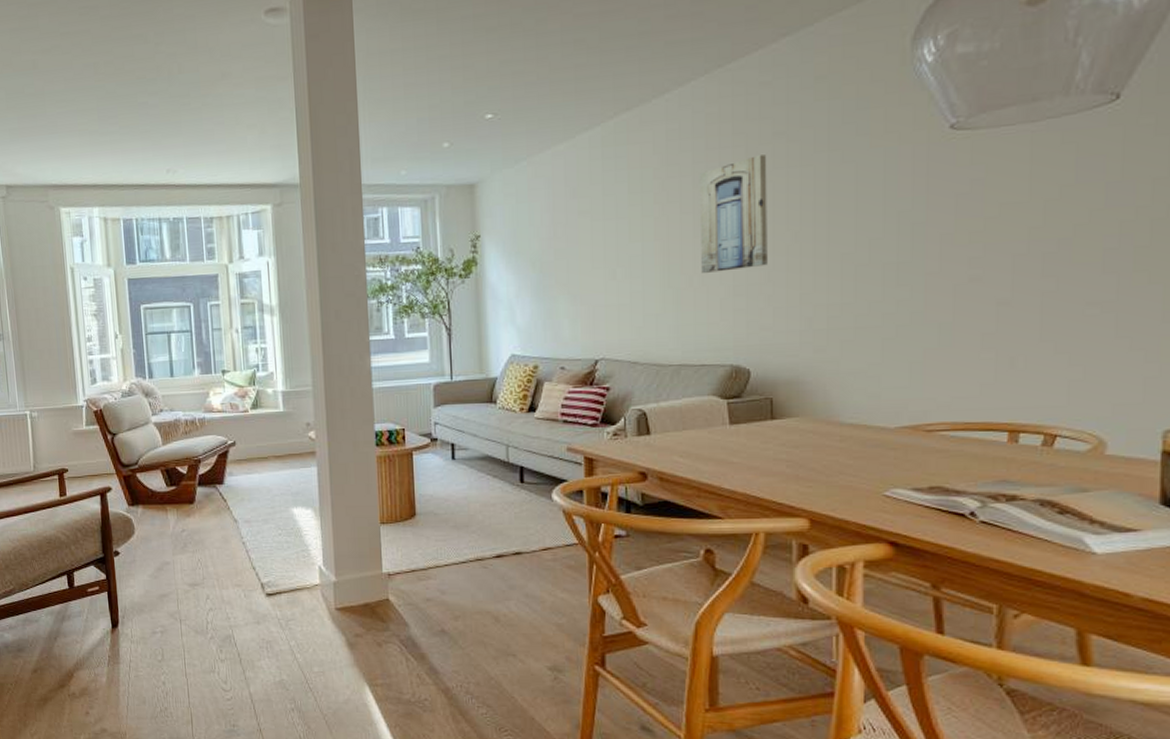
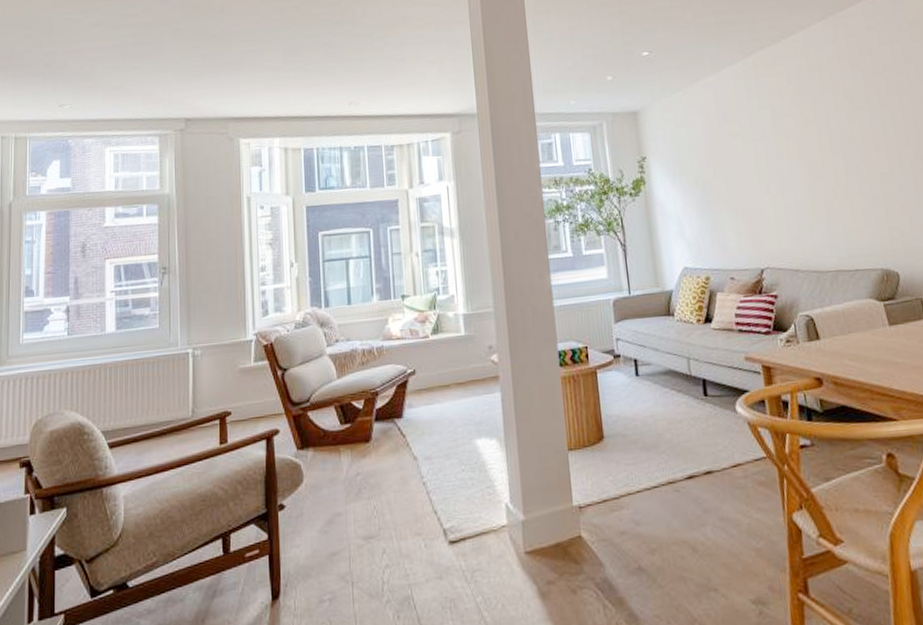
wall art: present [699,155,767,273] -> none [828,84,898,186]

